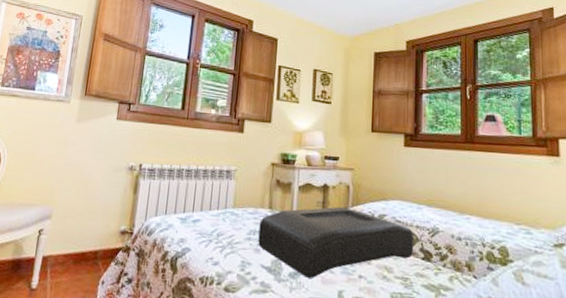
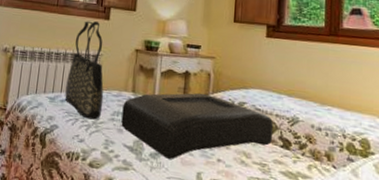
tote bag: none [197,134,239,240] -> present [65,20,104,120]

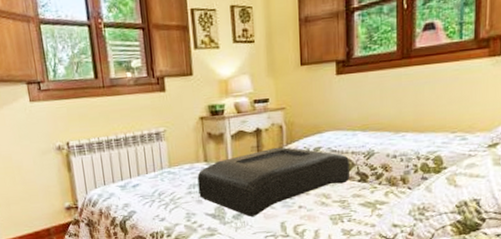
tote bag: present [65,20,104,120] -> none [132,95,178,198]

